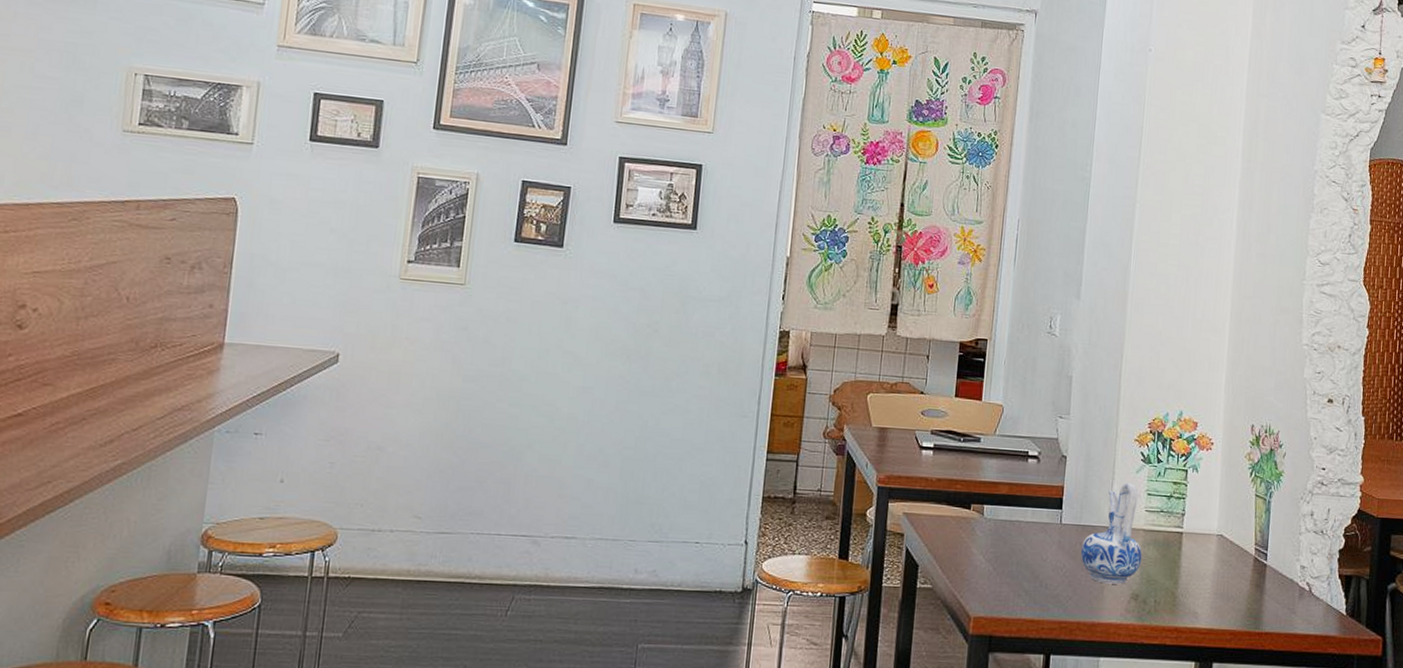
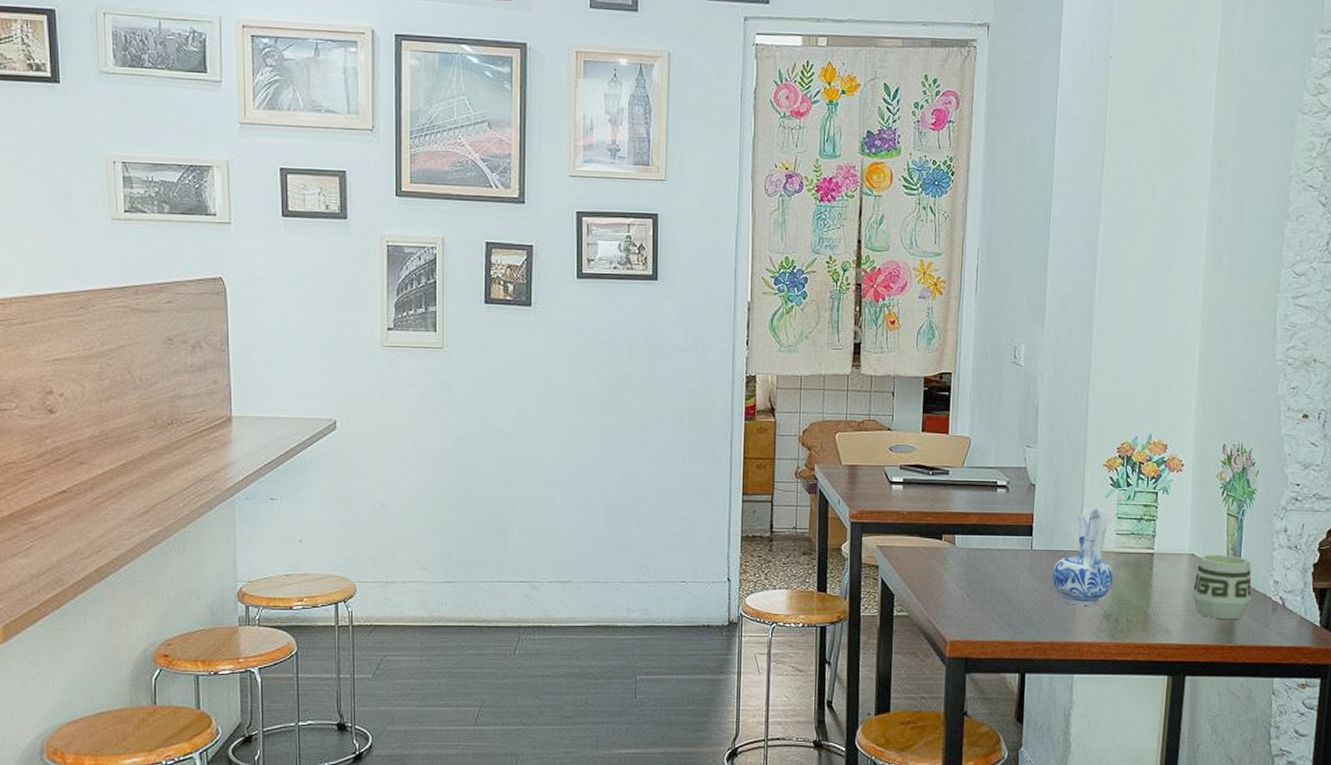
cup: none [1221,536,1279,605] -> present [1192,554,1252,620]

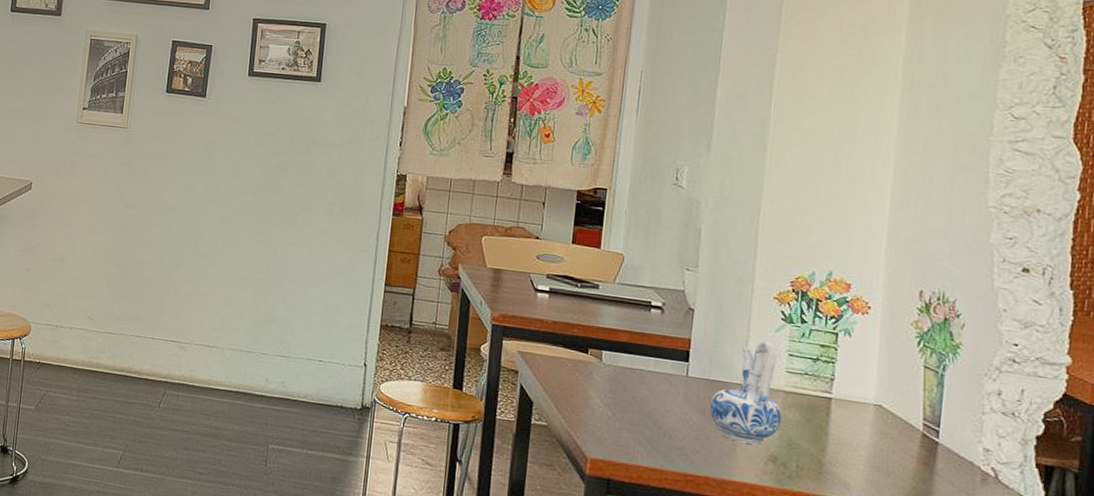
cup: present [1192,554,1252,620] -> none [879,408,955,485]

